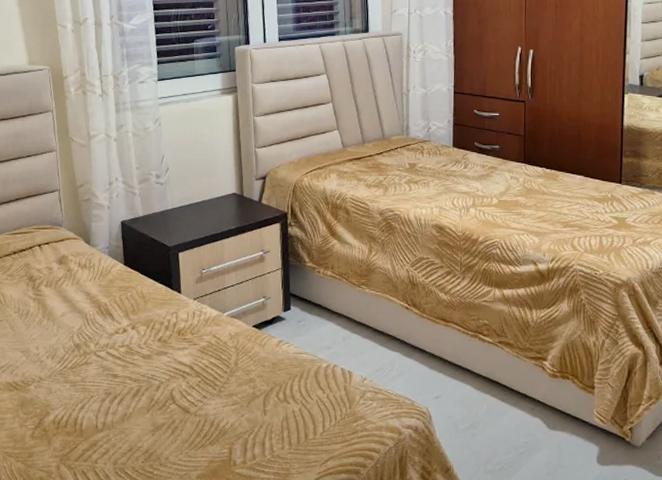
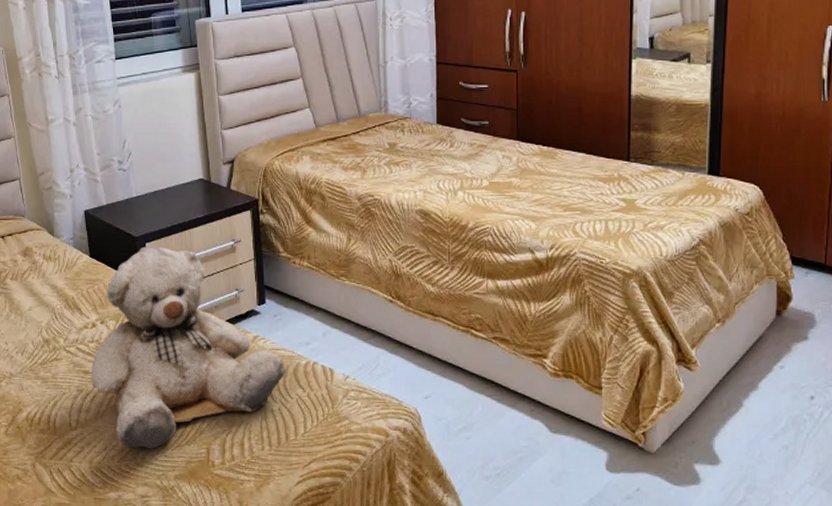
teddy bear: none [119,255,308,450] -> present [91,246,286,450]

